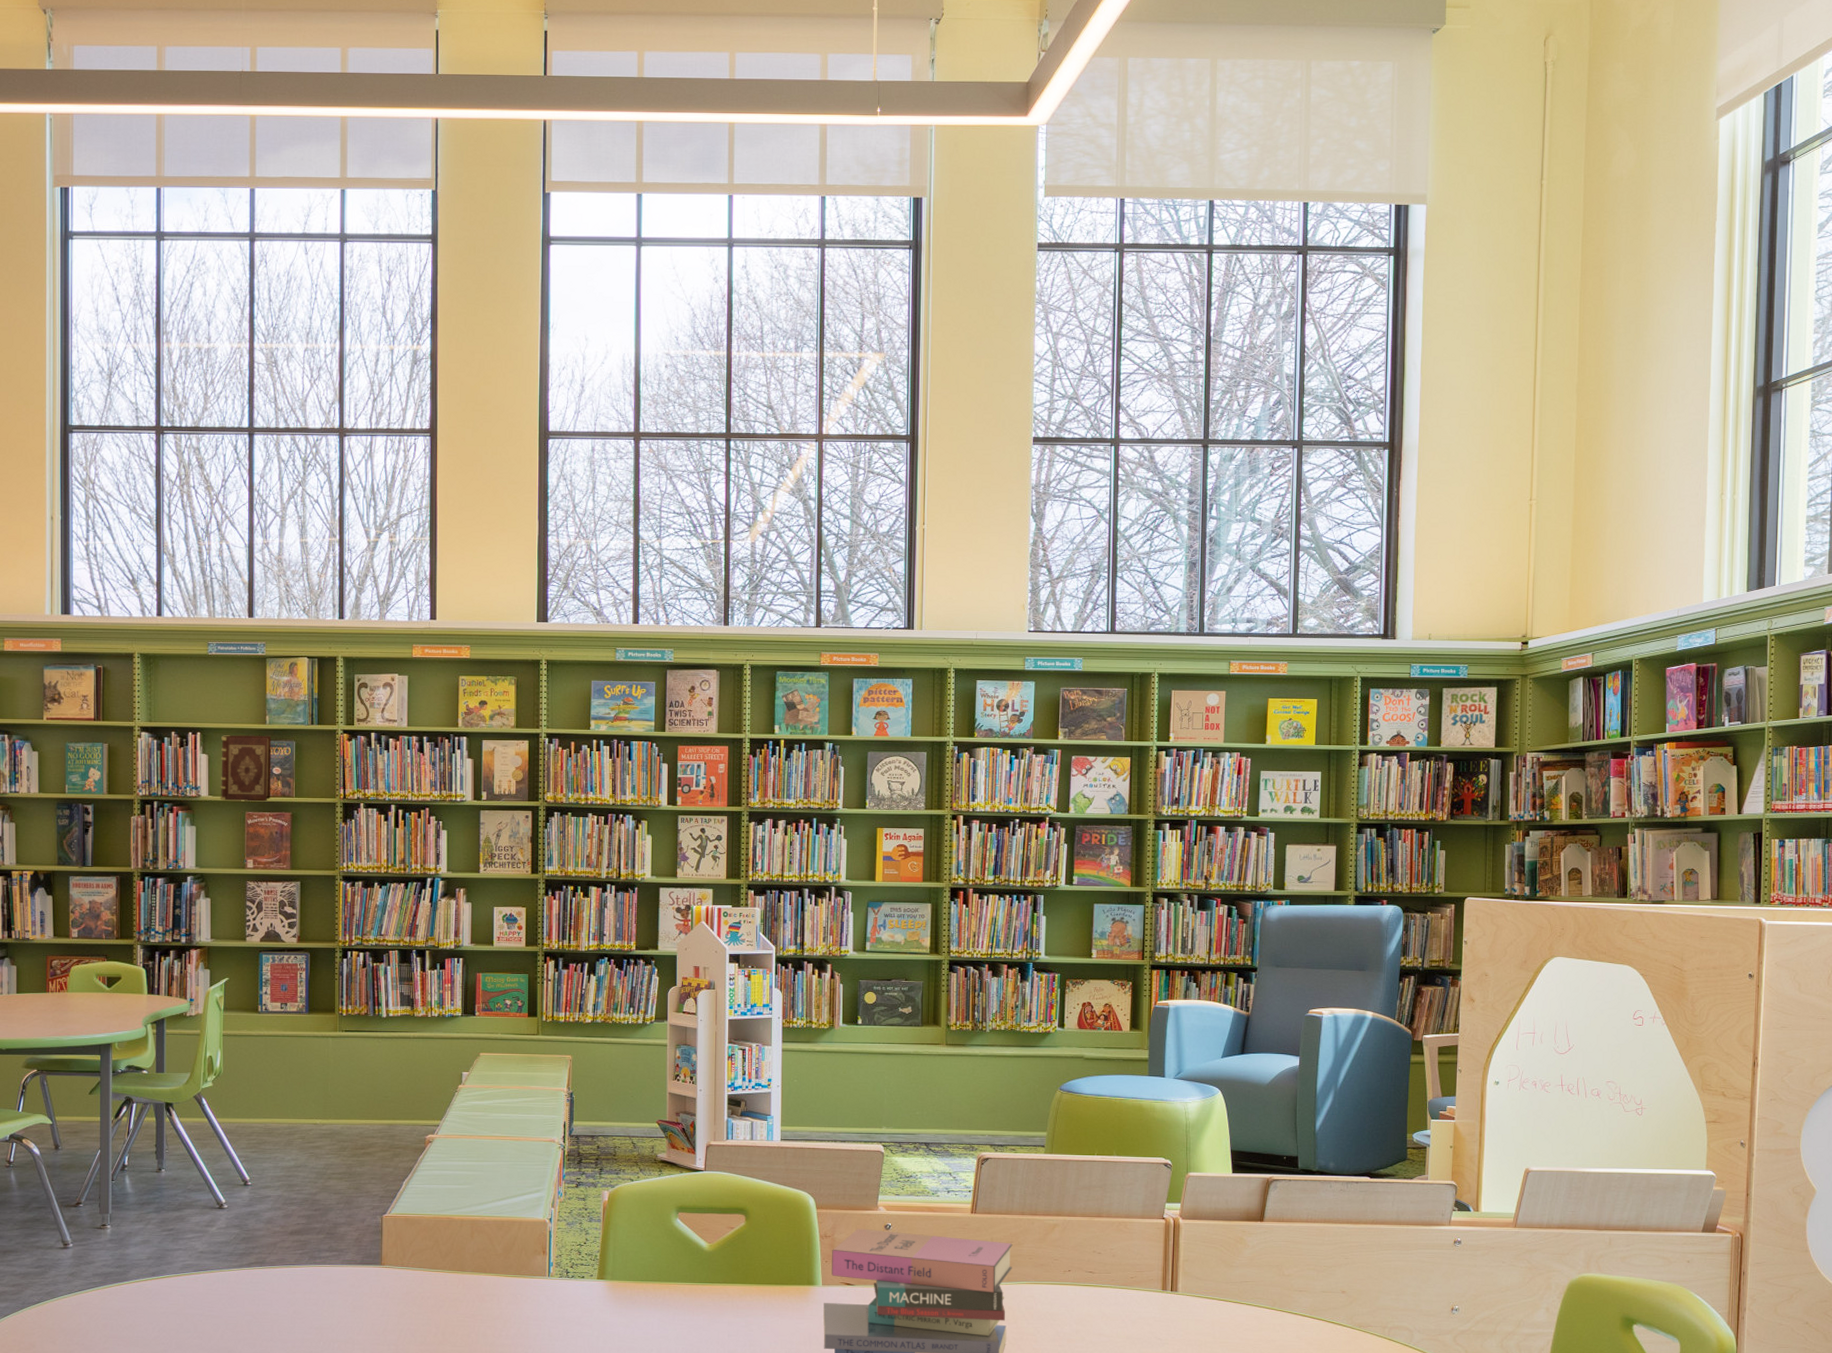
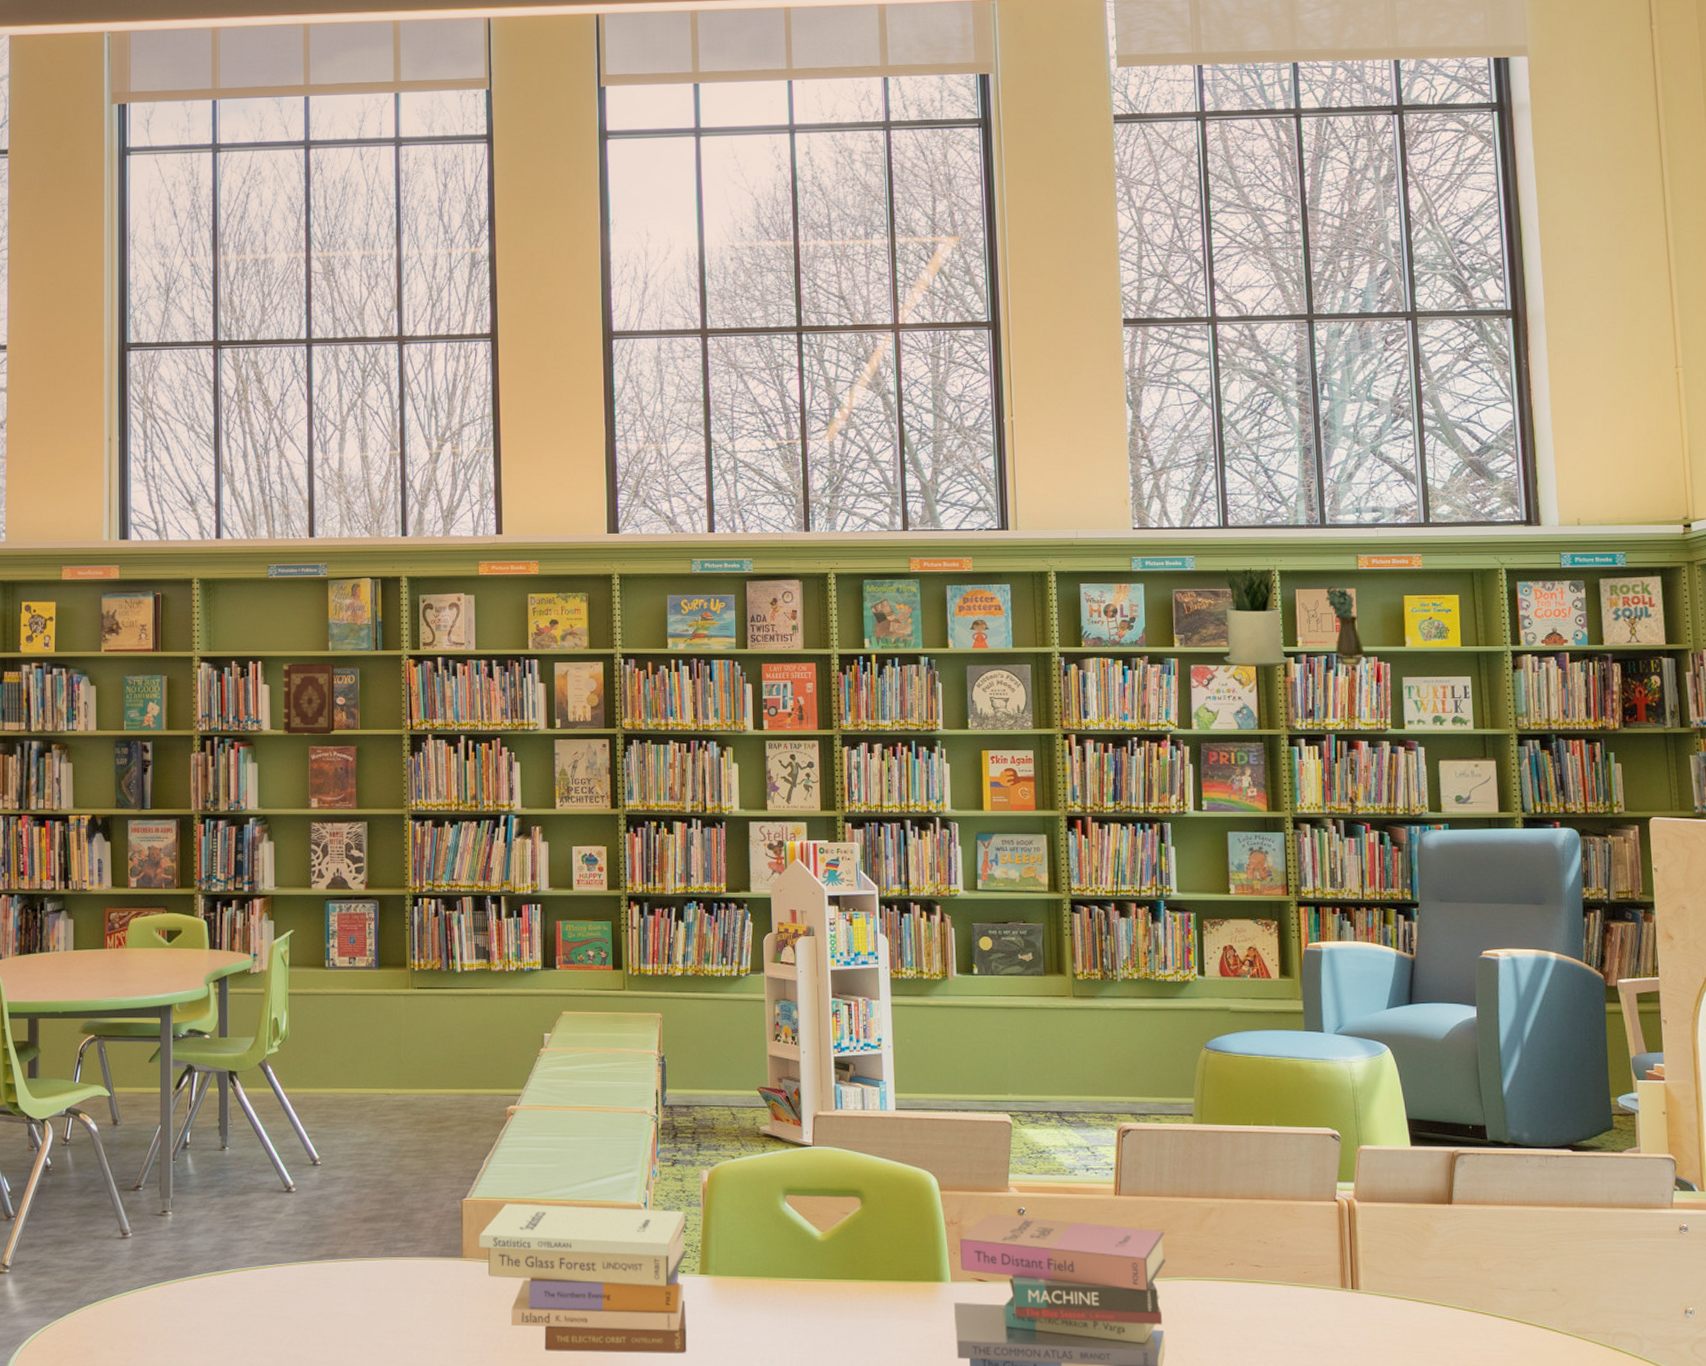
books: none [397,1218,588,1345] -> present [479,1203,687,1353]
planter: none [1101,670,1161,760] -> present [1223,568,1290,667]
vase: none [1198,686,1228,760] -> present [1326,583,1364,666]

